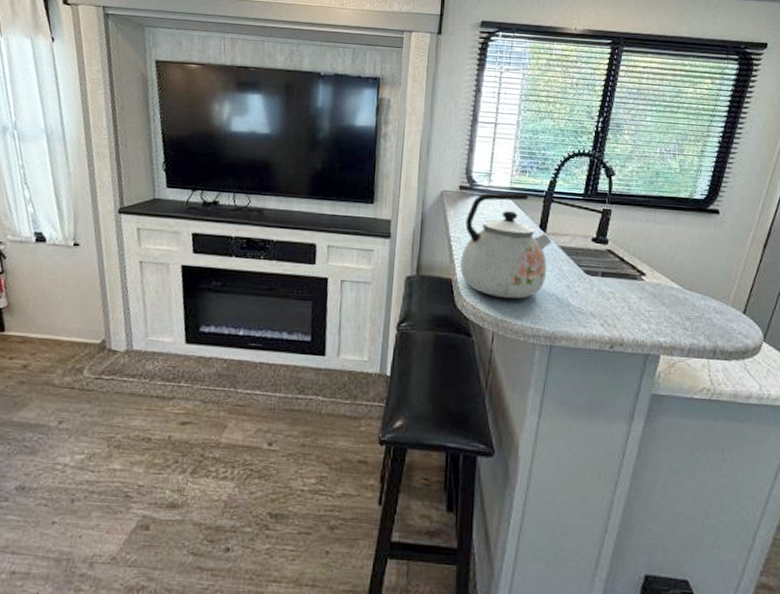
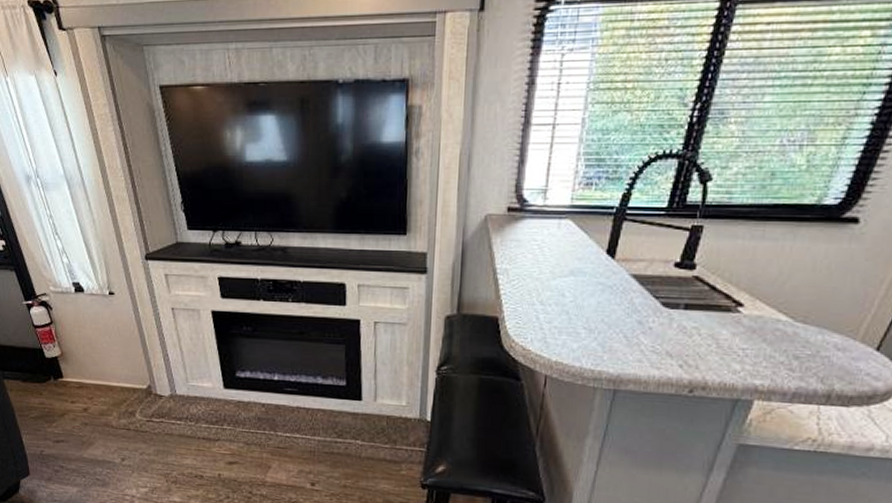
kettle: present [460,193,551,299] -> none [508,211,621,338]

